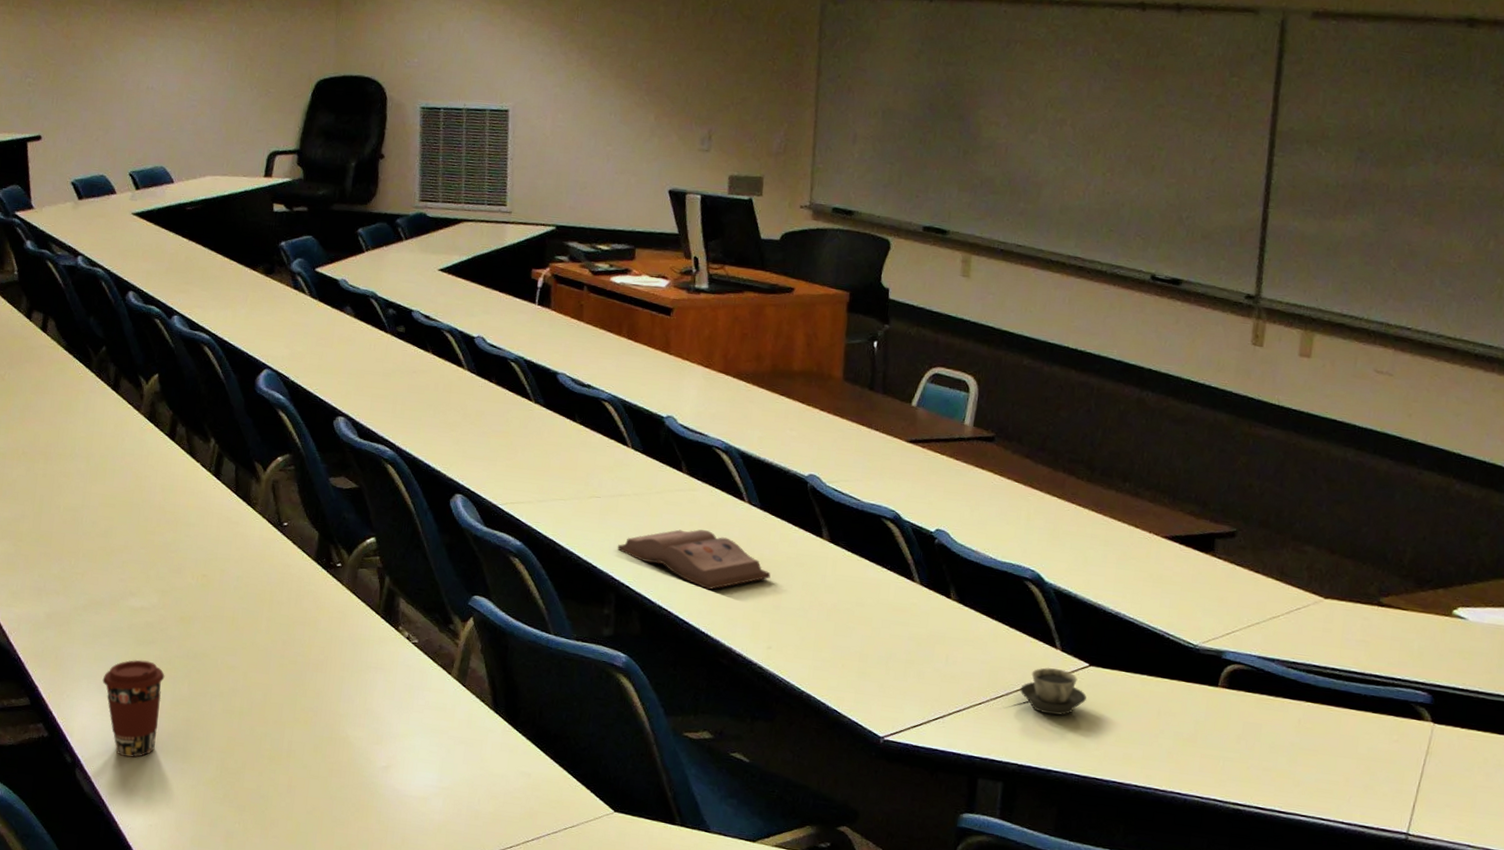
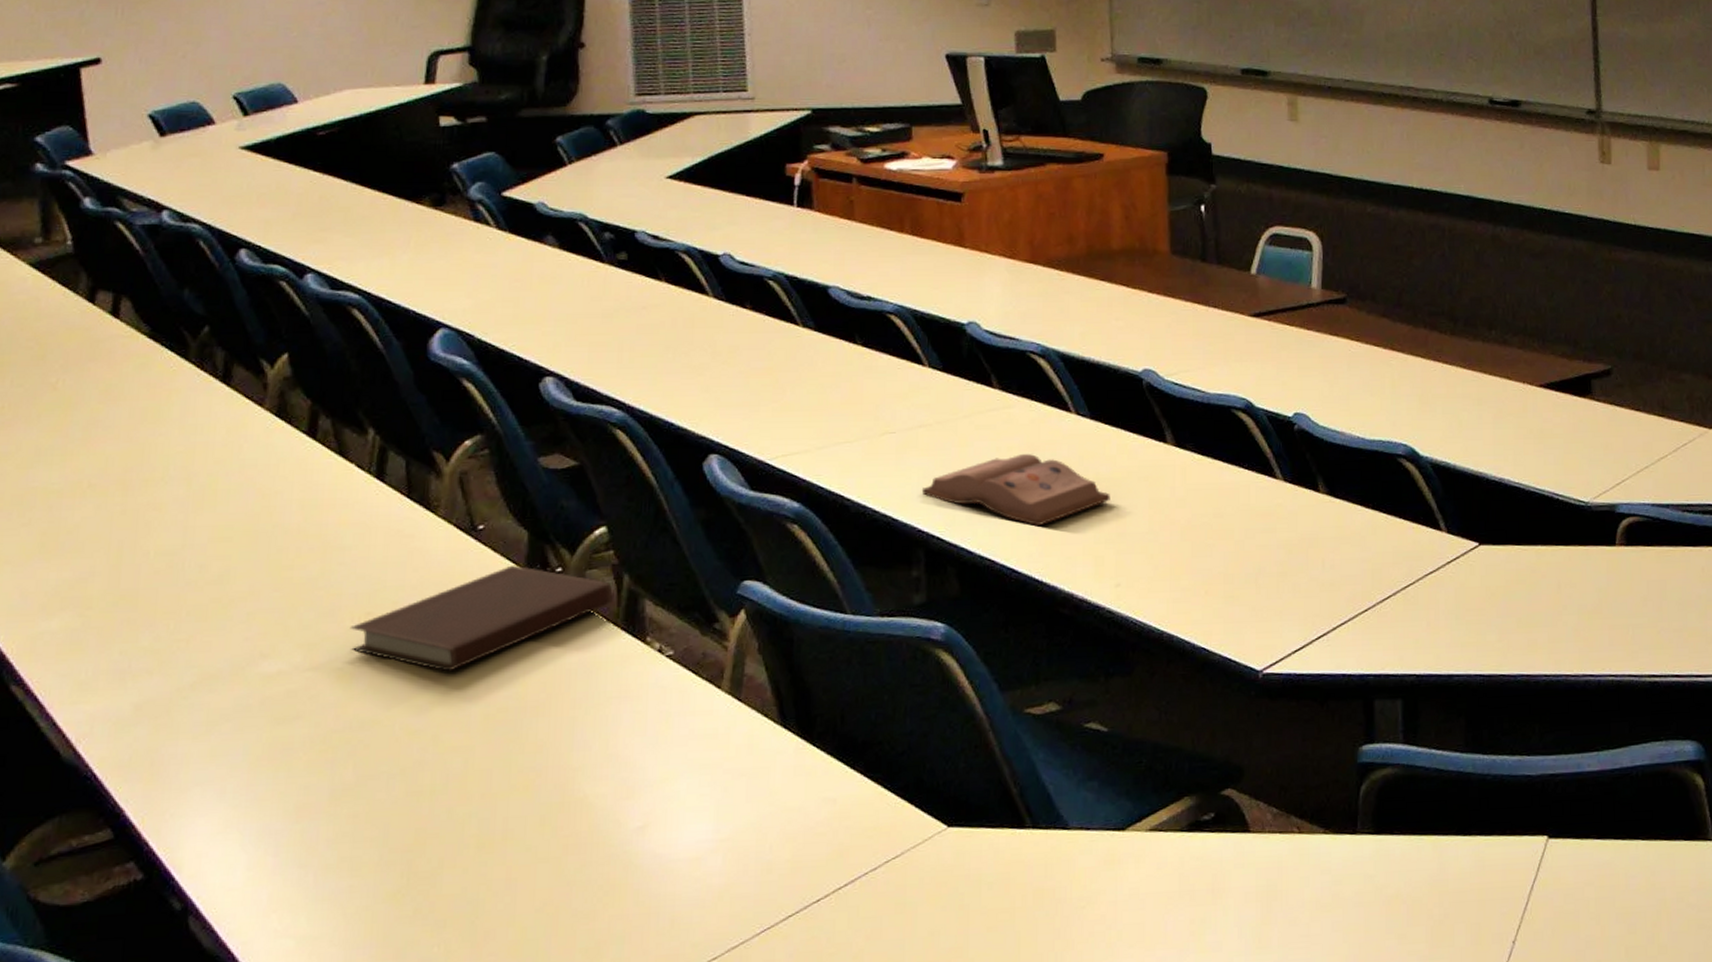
coffee cup: present [102,659,165,758] -> none [224,744,318,886]
notebook: none [190,556,377,628] -> present [349,565,613,672]
cup: present [1020,667,1086,716] -> none [1408,554,1480,610]

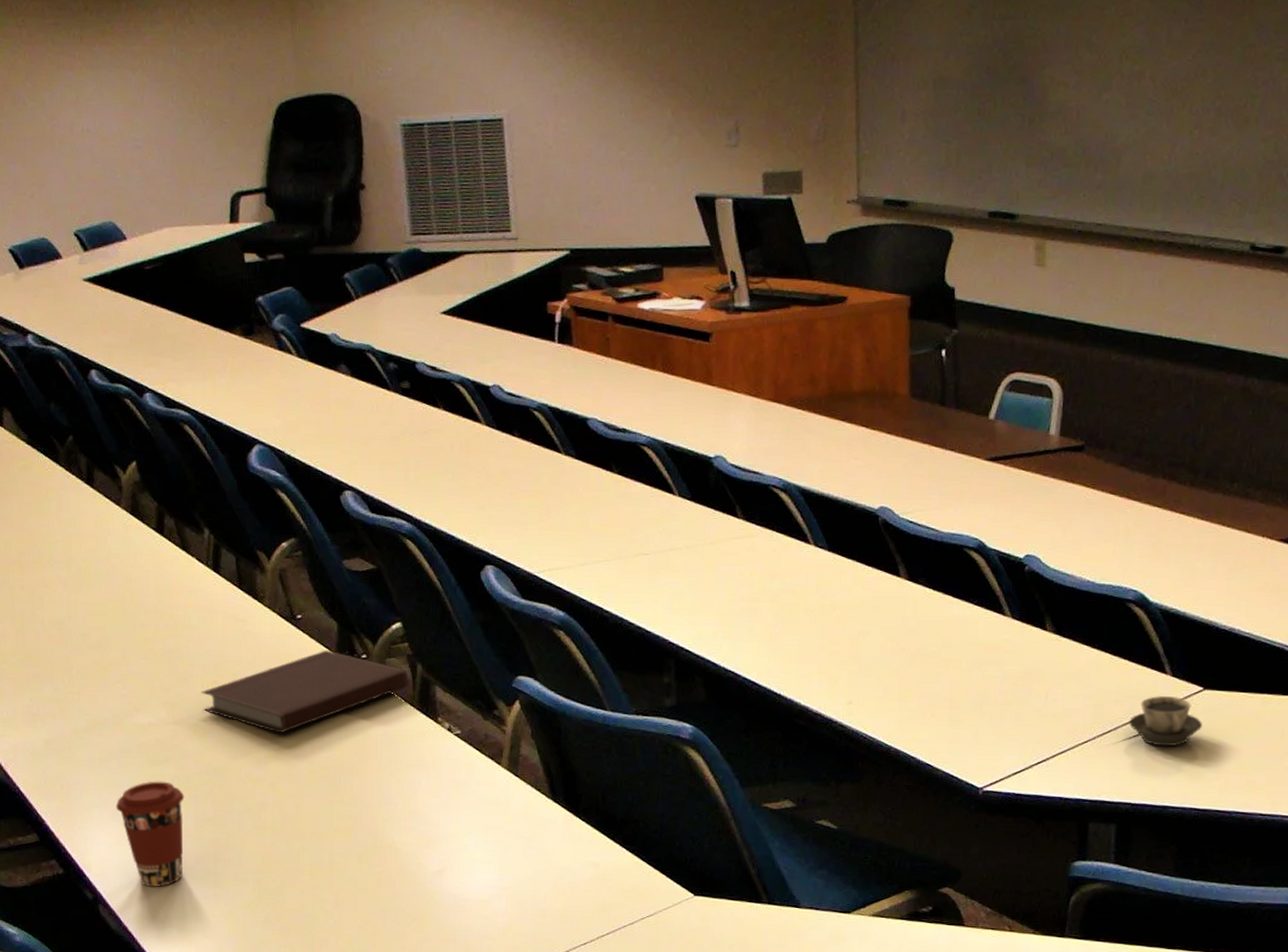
coffee cup: none [224,744,318,886] -> present [116,781,185,888]
hardback book: present [921,454,1111,527] -> none [672,580,845,646]
cup: none [1408,554,1480,610] -> present [1129,696,1202,747]

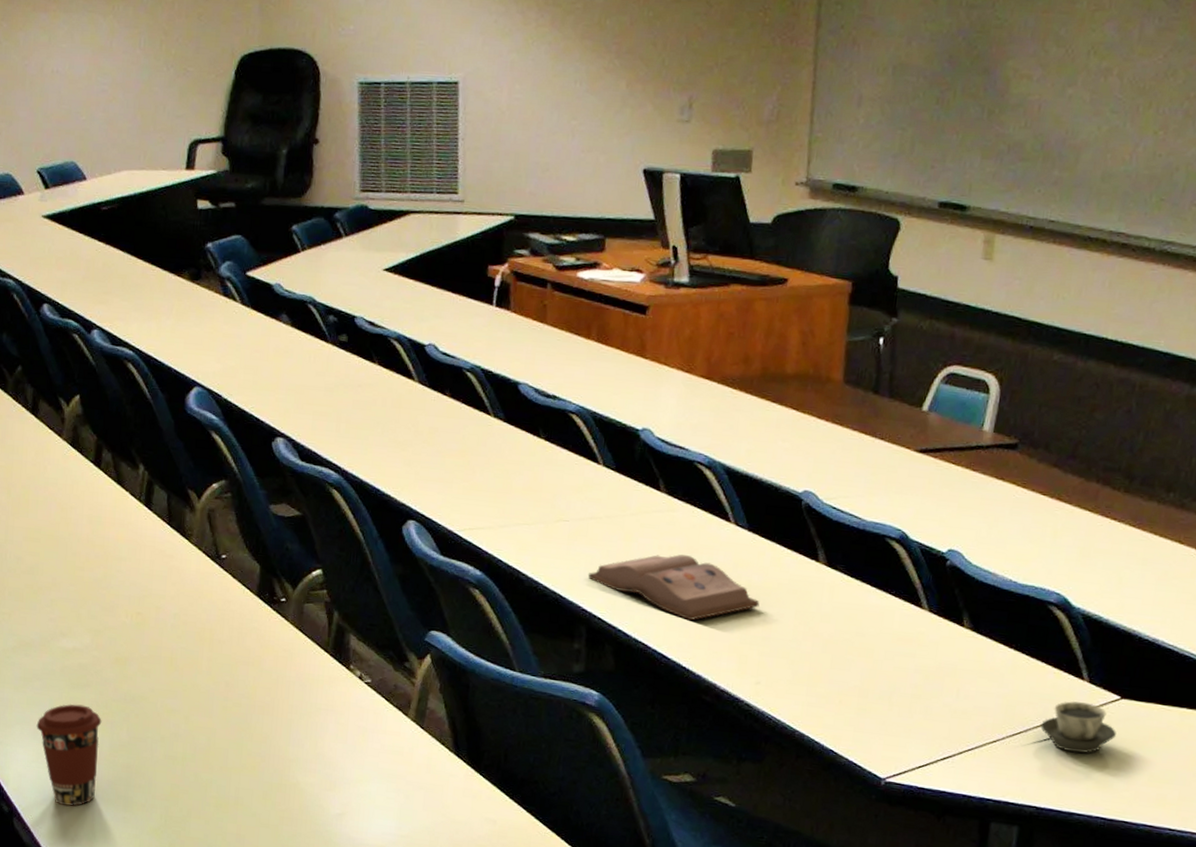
notebook: present [201,650,409,734] -> none [125,590,325,669]
hardback book: none [672,580,845,646] -> present [588,554,760,621]

